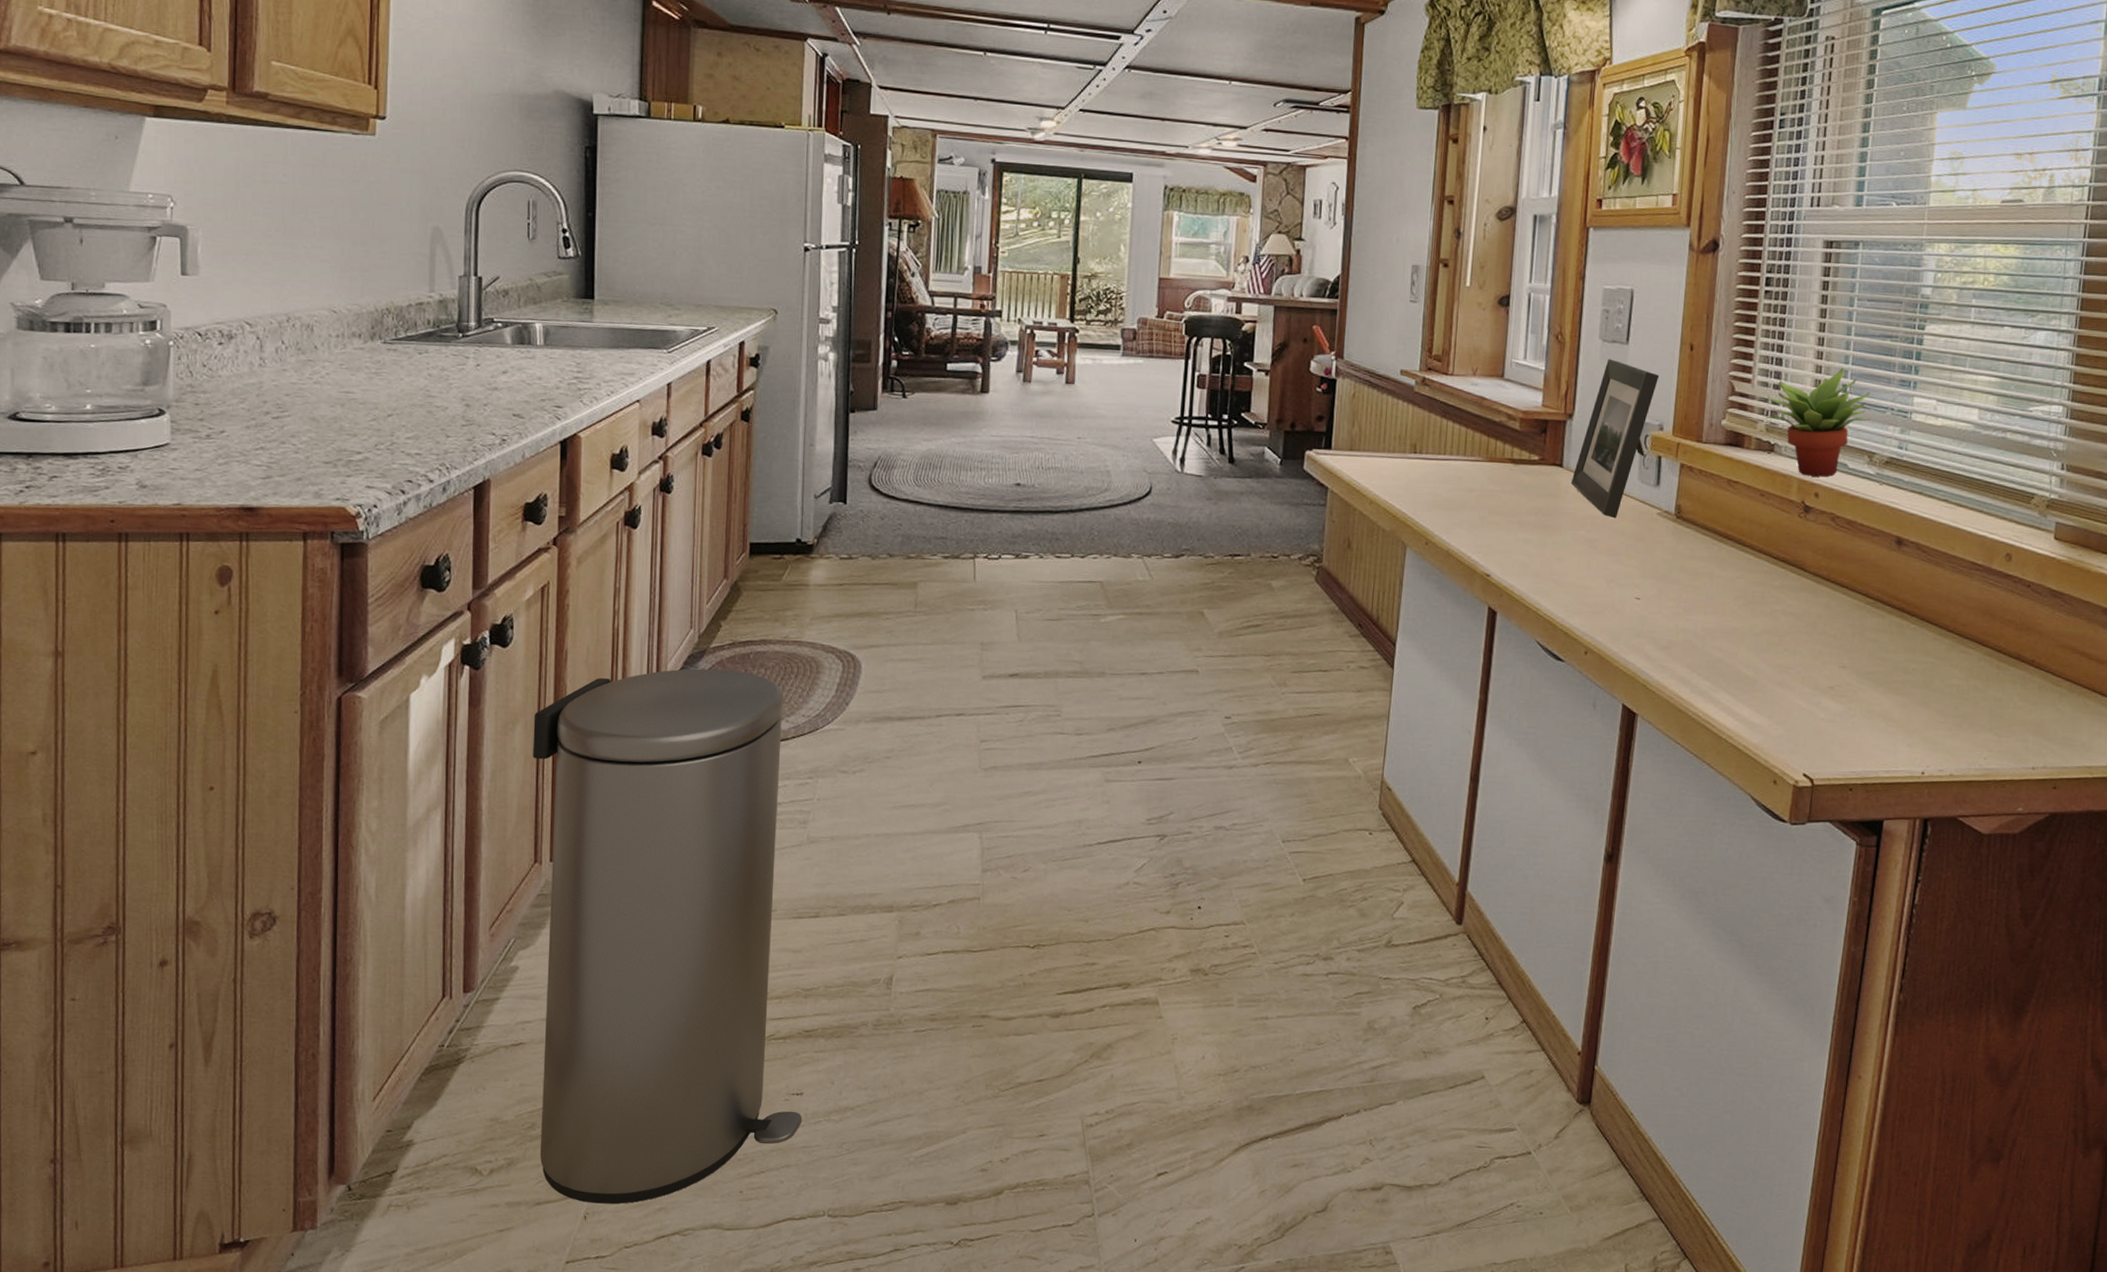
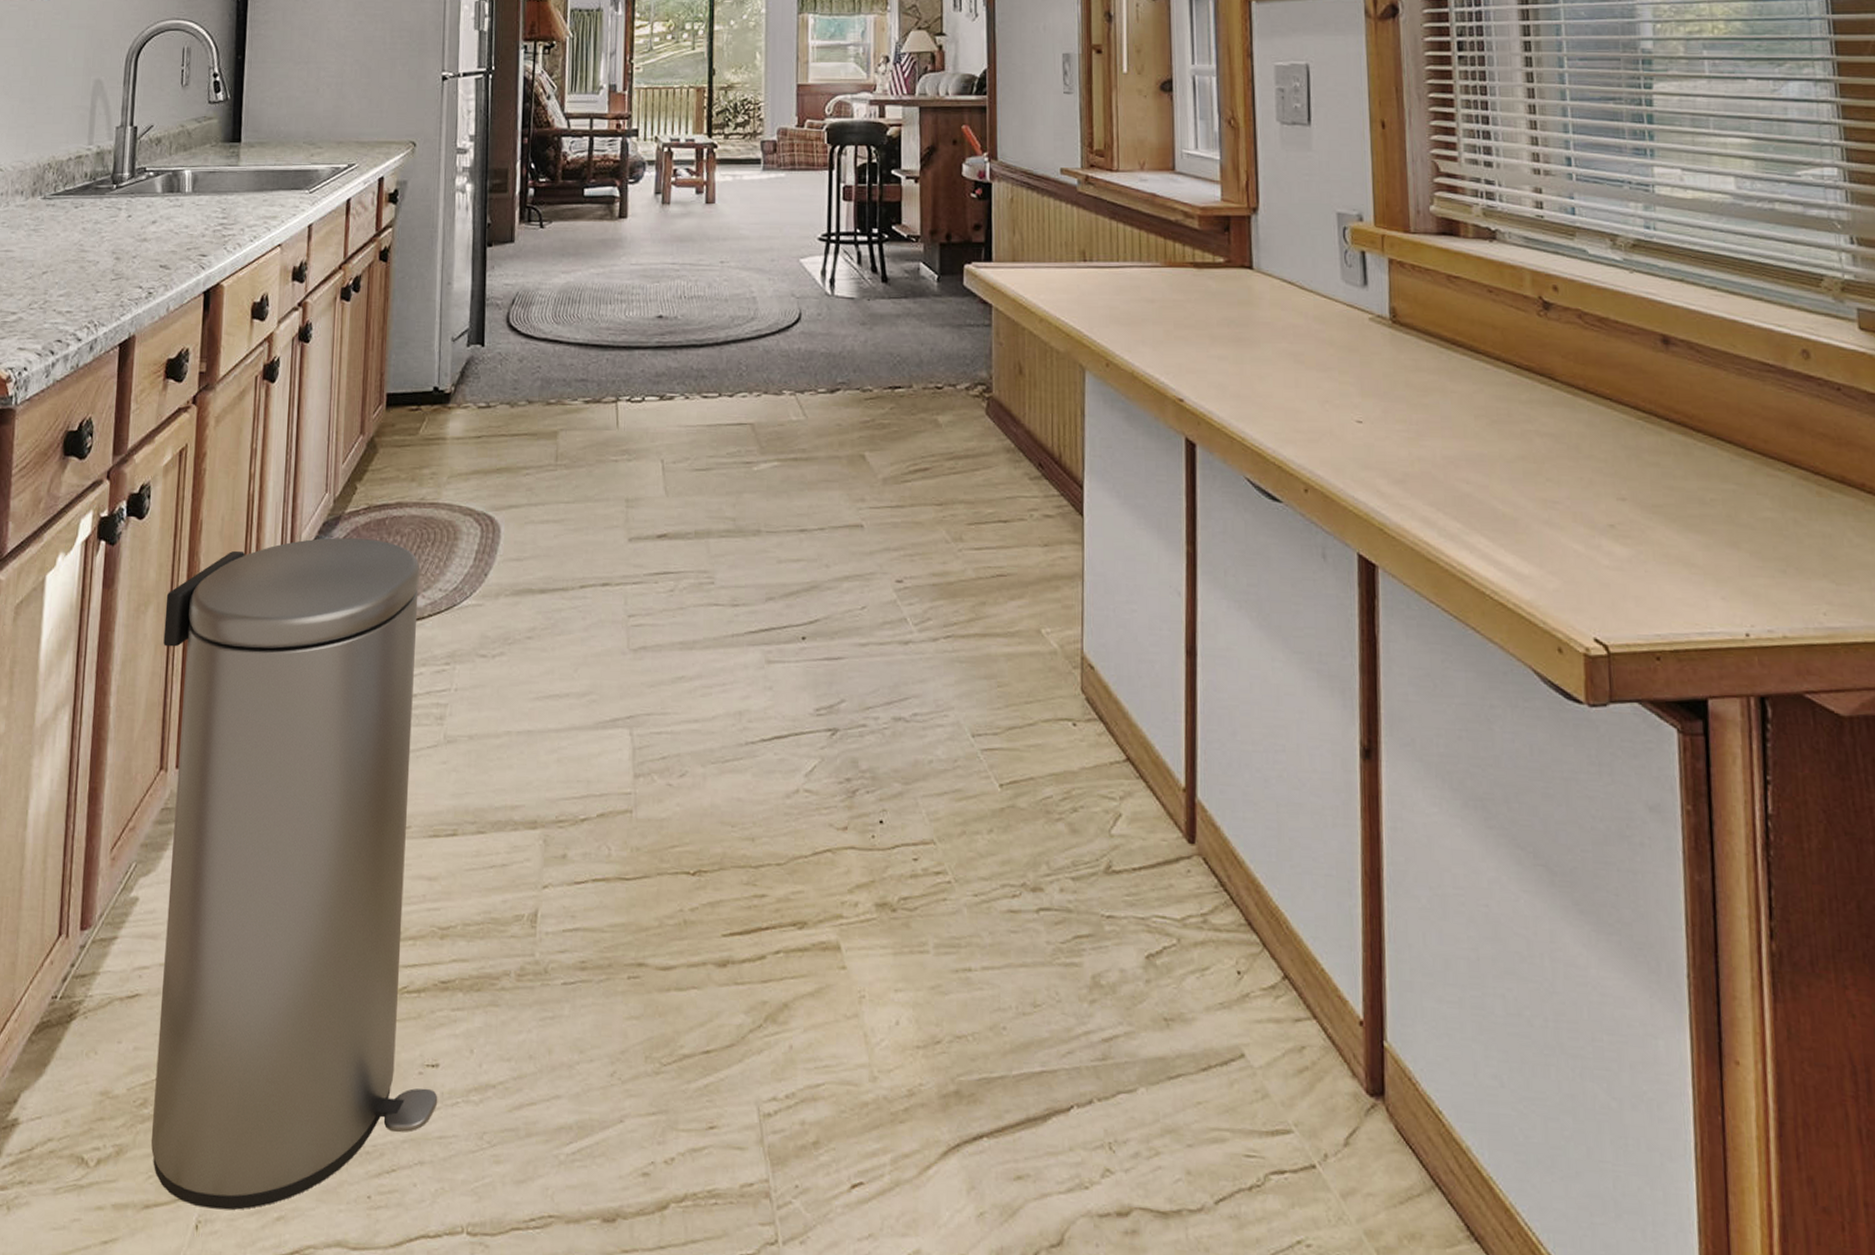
picture frame: present [1570,359,1660,519] -> none [1264,143,1351,327]
succulent plant: present [1763,368,1870,477] -> none [1477,138,1605,267]

